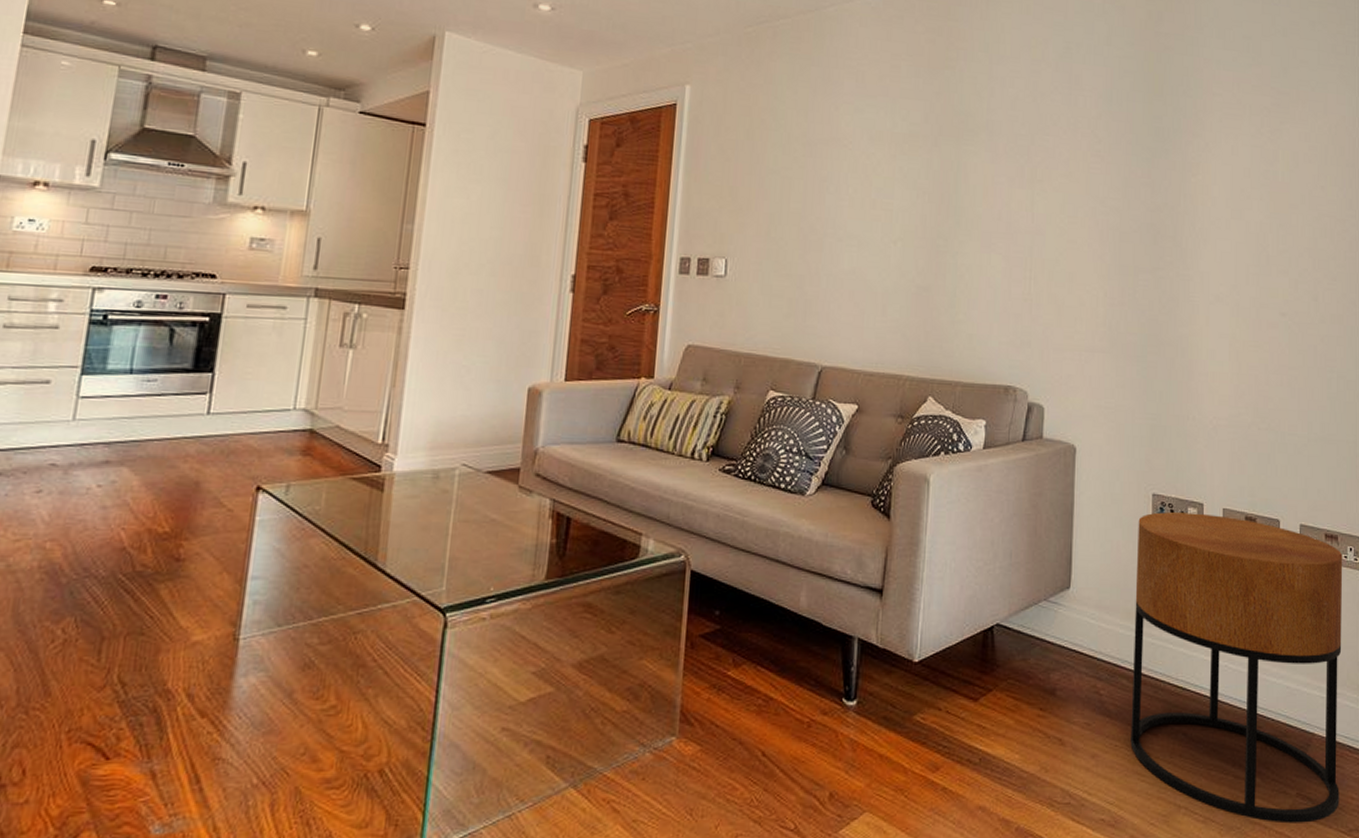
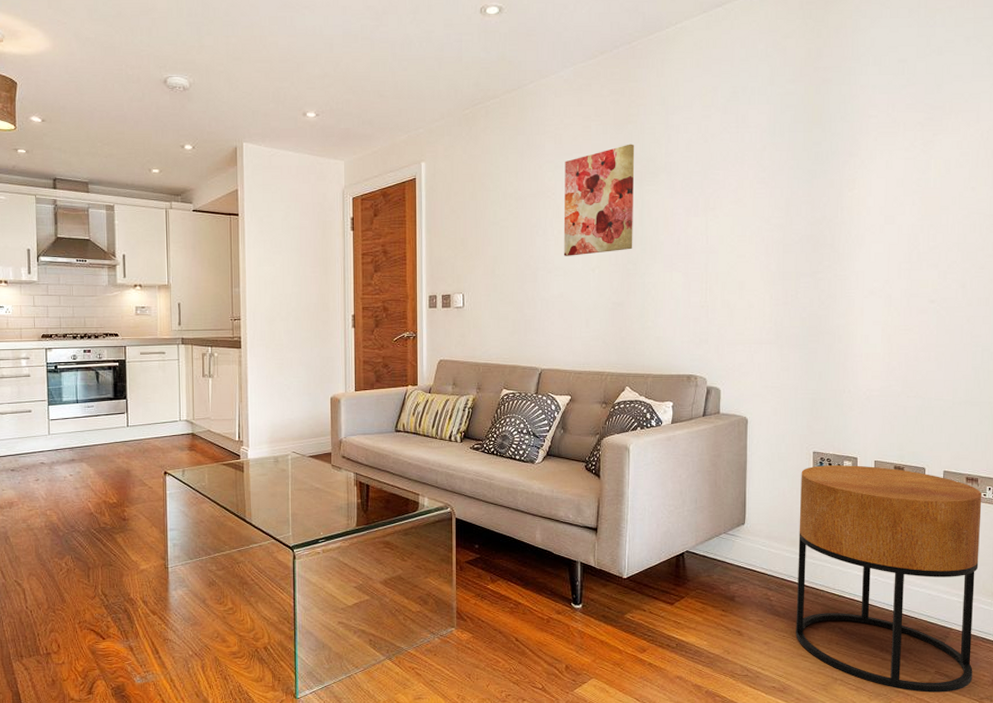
wall art: none [859,92,952,223] -> present [563,144,635,256]

